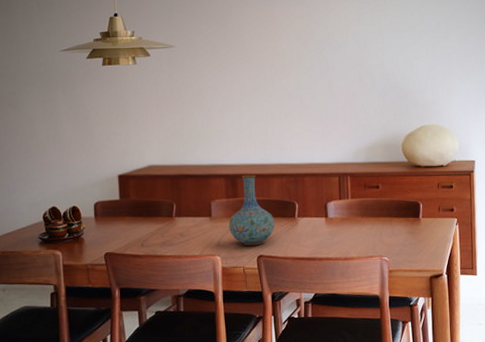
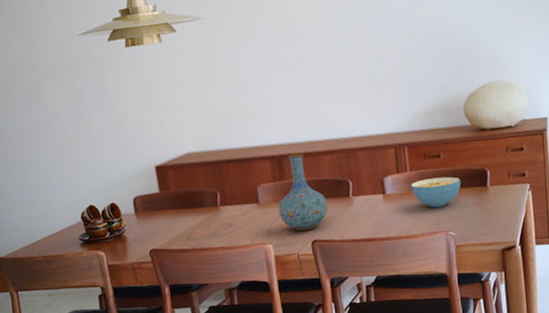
cereal bowl: none [351,206,397,234] -> present [411,176,461,208]

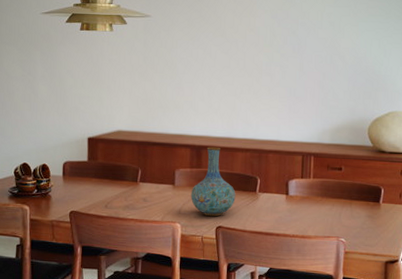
cereal bowl: present [411,176,461,208] -> none [312,187,357,215]

